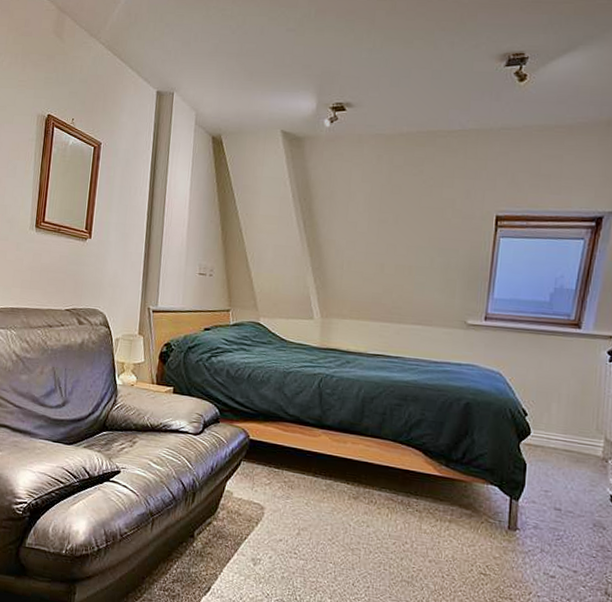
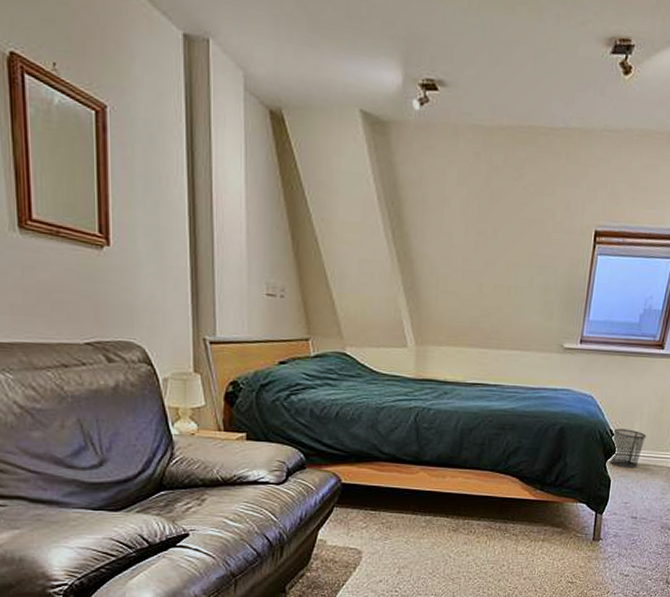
waste bin: none [524,408,567,454] -> present [610,428,646,469]

